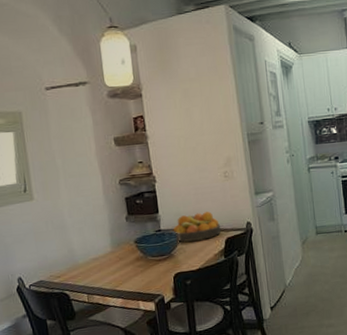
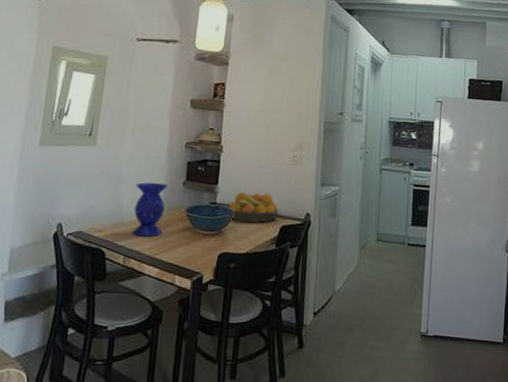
vase: none [81,222,118,275] -> present [132,182,168,237]

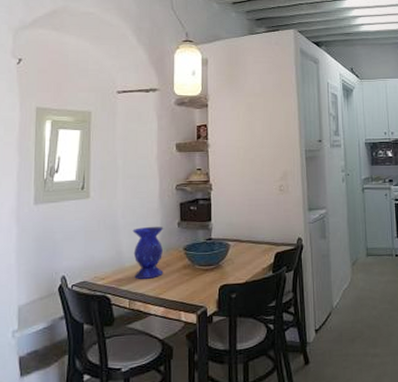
fruit bowl: present [224,192,279,223] -> none [220,224,272,253]

